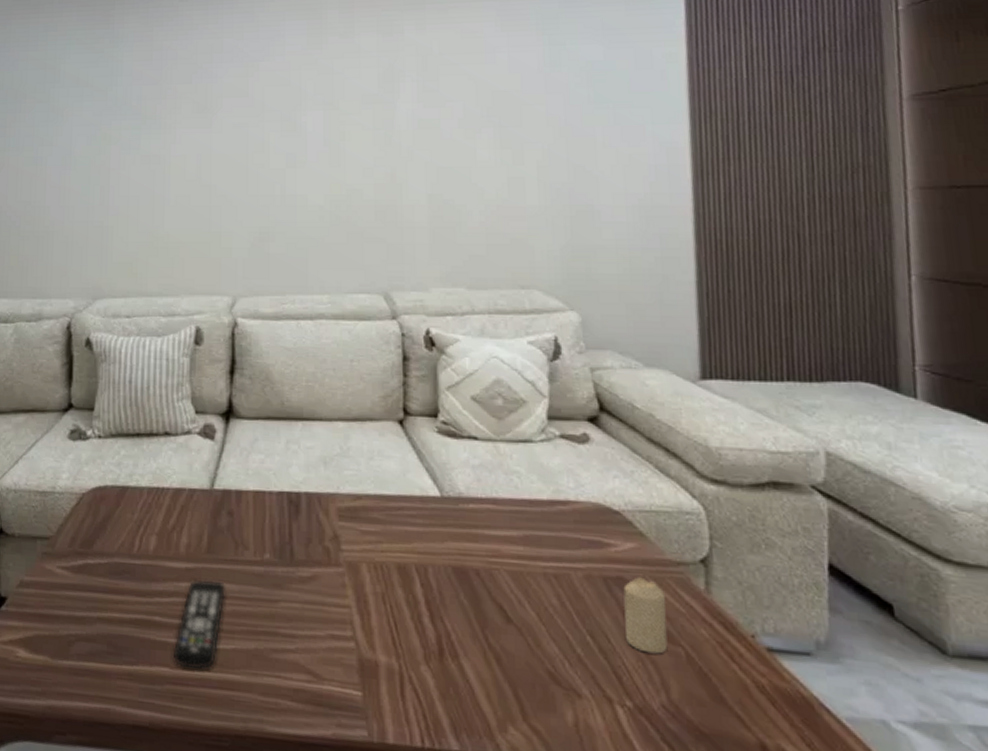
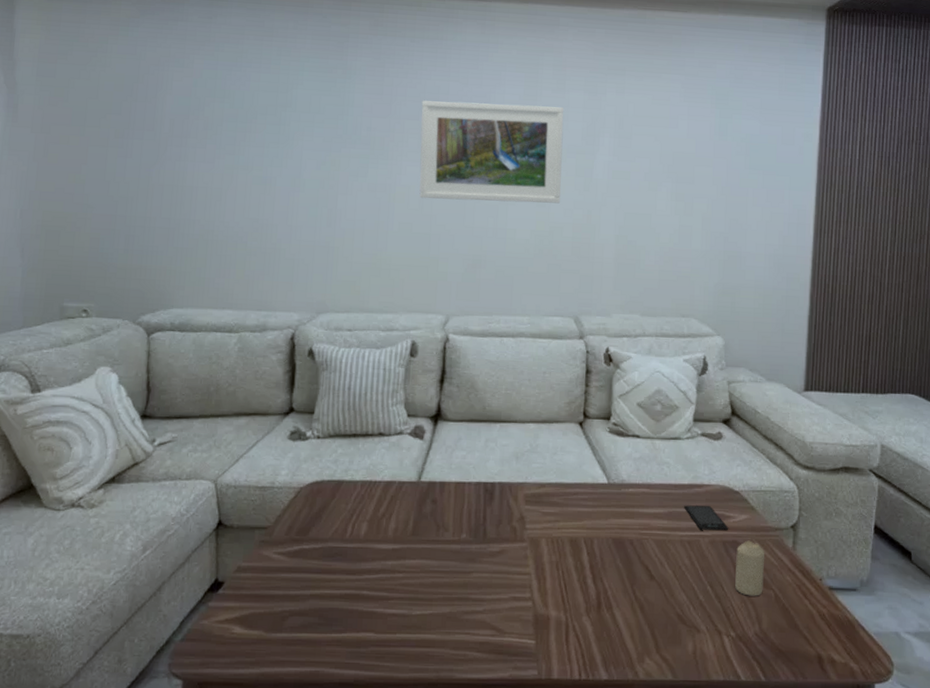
remote control: present [172,579,225,669] -> none [377,558,427,632]
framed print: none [194,53,358,168] -> present [419,100,564,204]
smartphone: none [545,527,610,562] -> present [684,505,729,531]

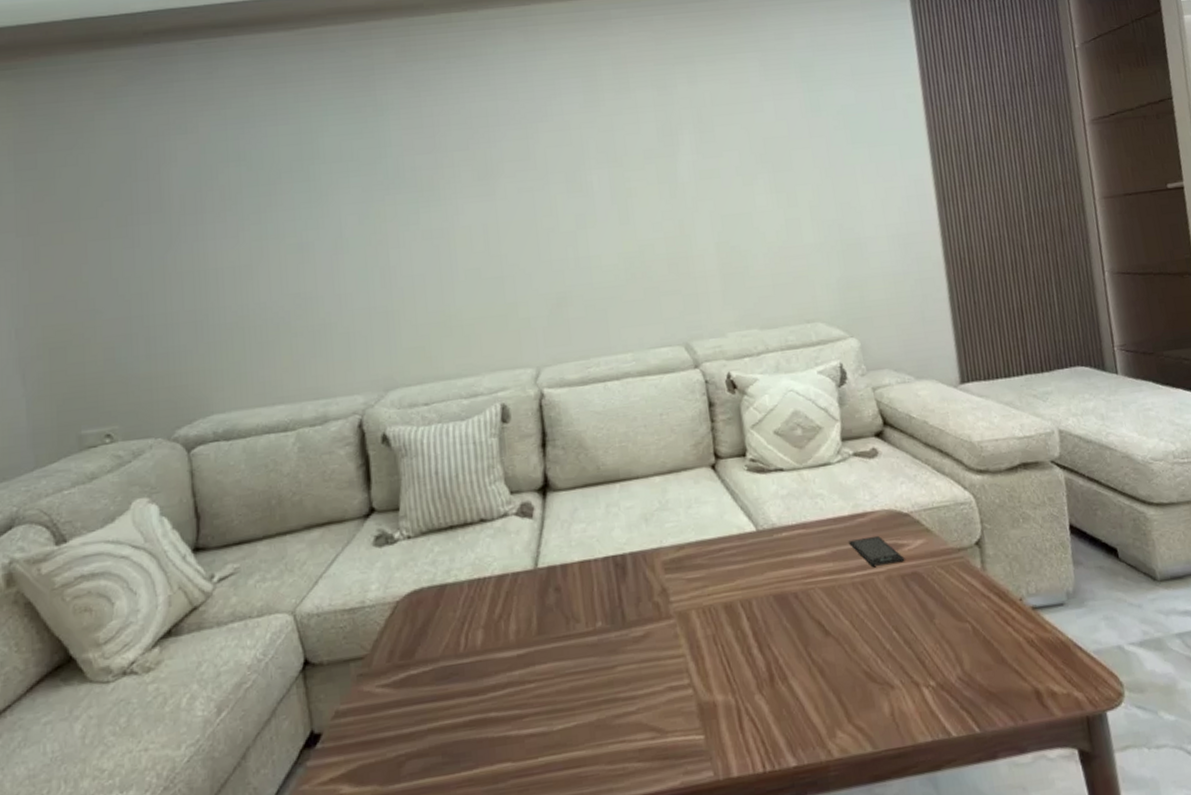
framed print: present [419,100,564,204] -> none [469,109,647,238]
candle: present [735,540,765,596] -> none [918,568,958,635]

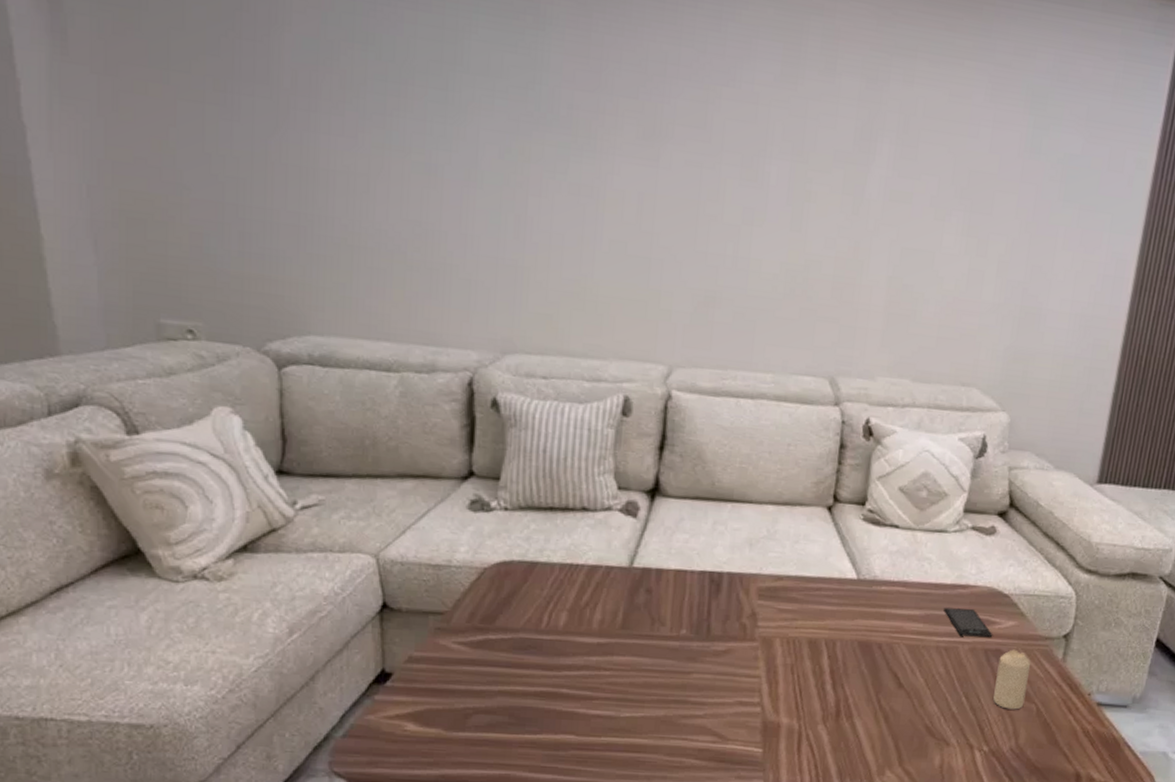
candle: none [918,568,958,635] -> present [993,649,1031,710]

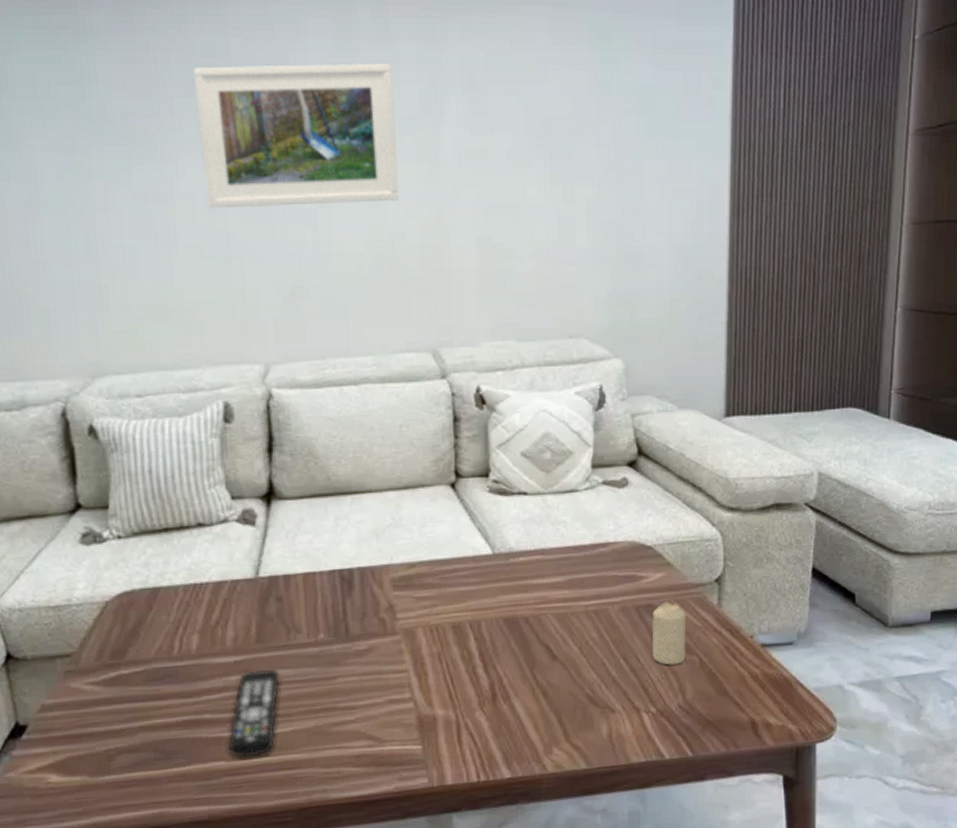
remote control: none [579,653,638,735] -> present [227,668,280,758]
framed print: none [637,71,832,229] -> present [193,64,400,209]
smartphone: present [944,607,993,637] -> none [587,566,642,596]

